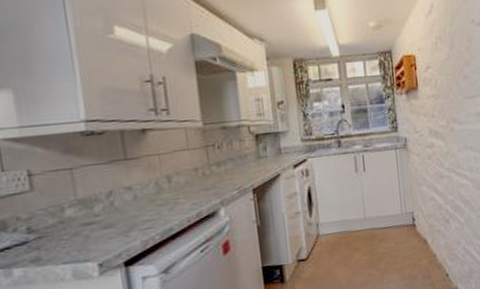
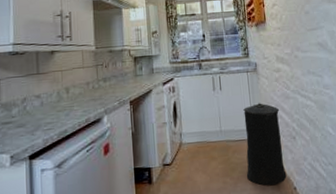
trash can: none [391,184,439,275] -> present [243,103,287,186]

